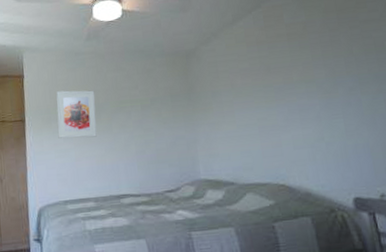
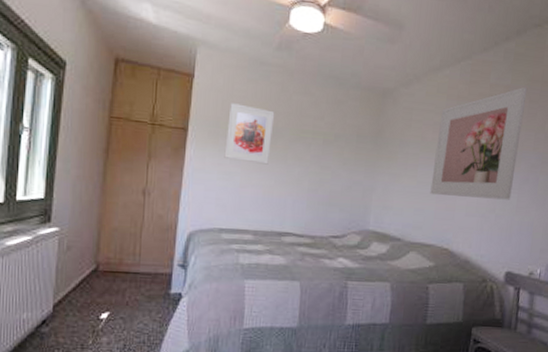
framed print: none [244,19,337,135] -> present [430,86,528,200]

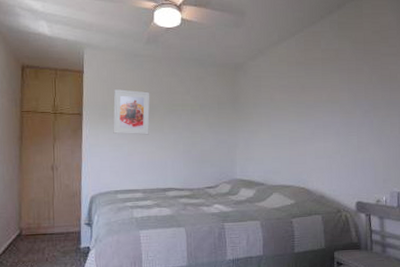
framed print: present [430,86,528,200] -> none [283,48,353,144]

